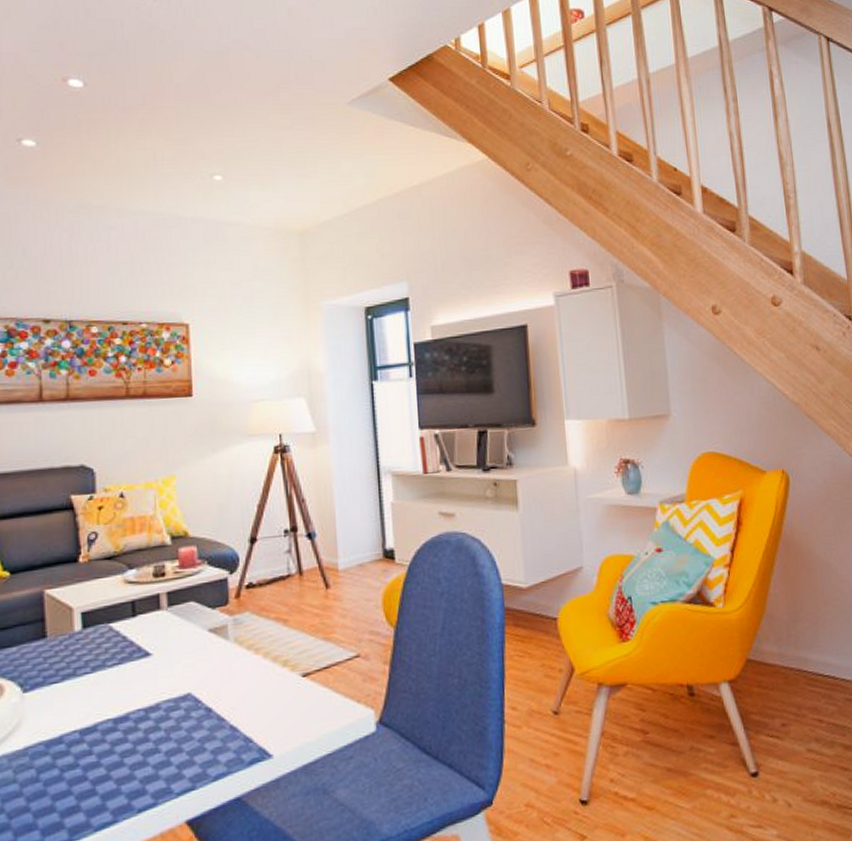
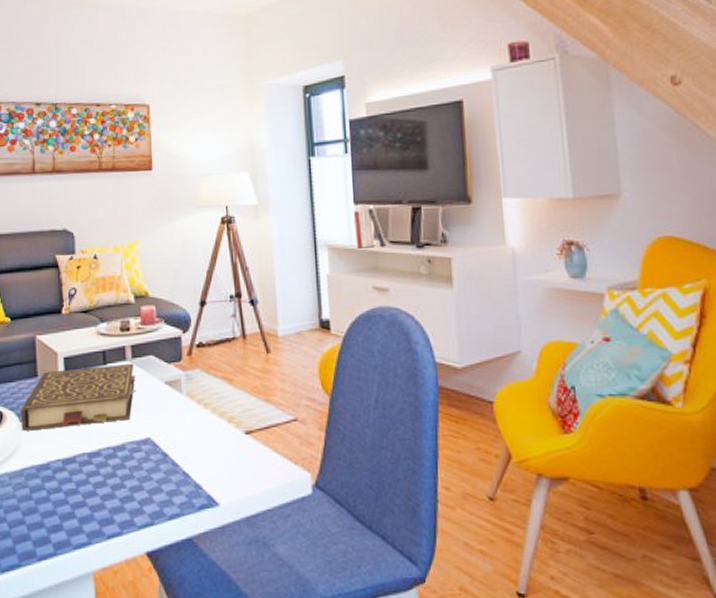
book: none [24,612,174,703] -> present [21,363,136,431]

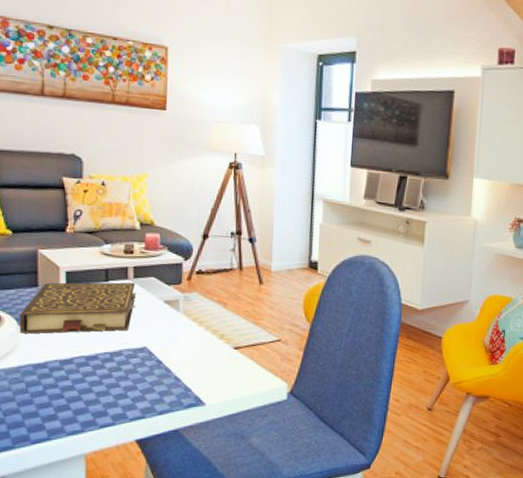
books: present [354,203,387,248] -> none [348,167,375,206]

